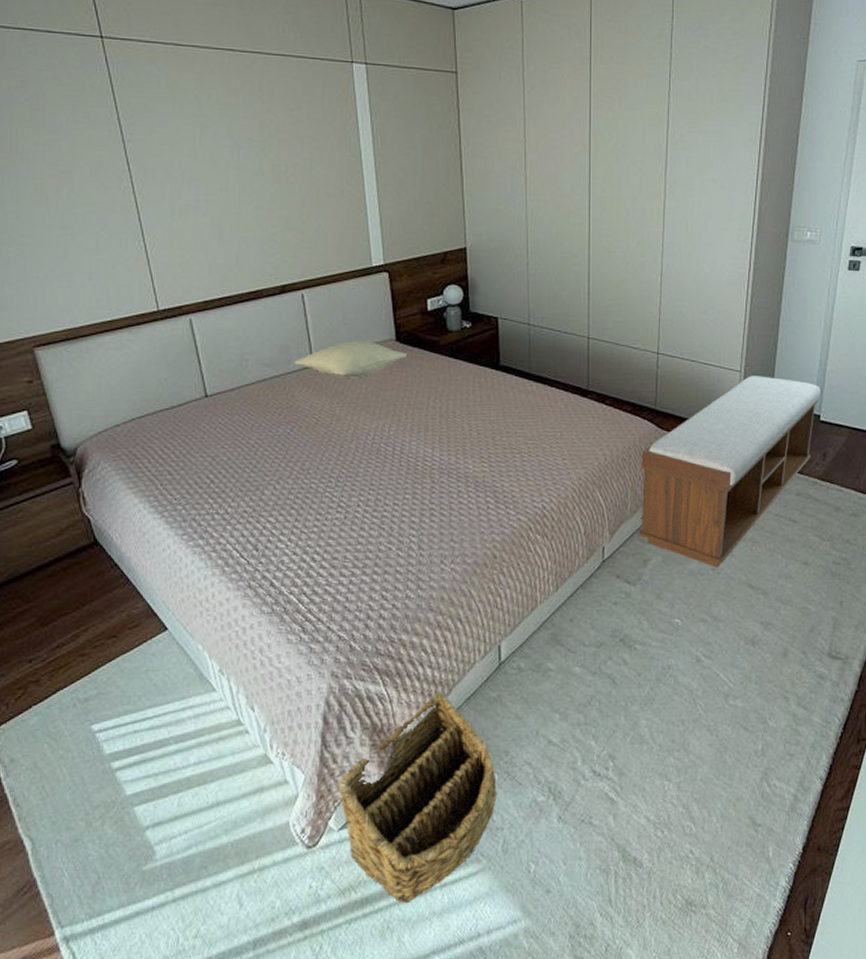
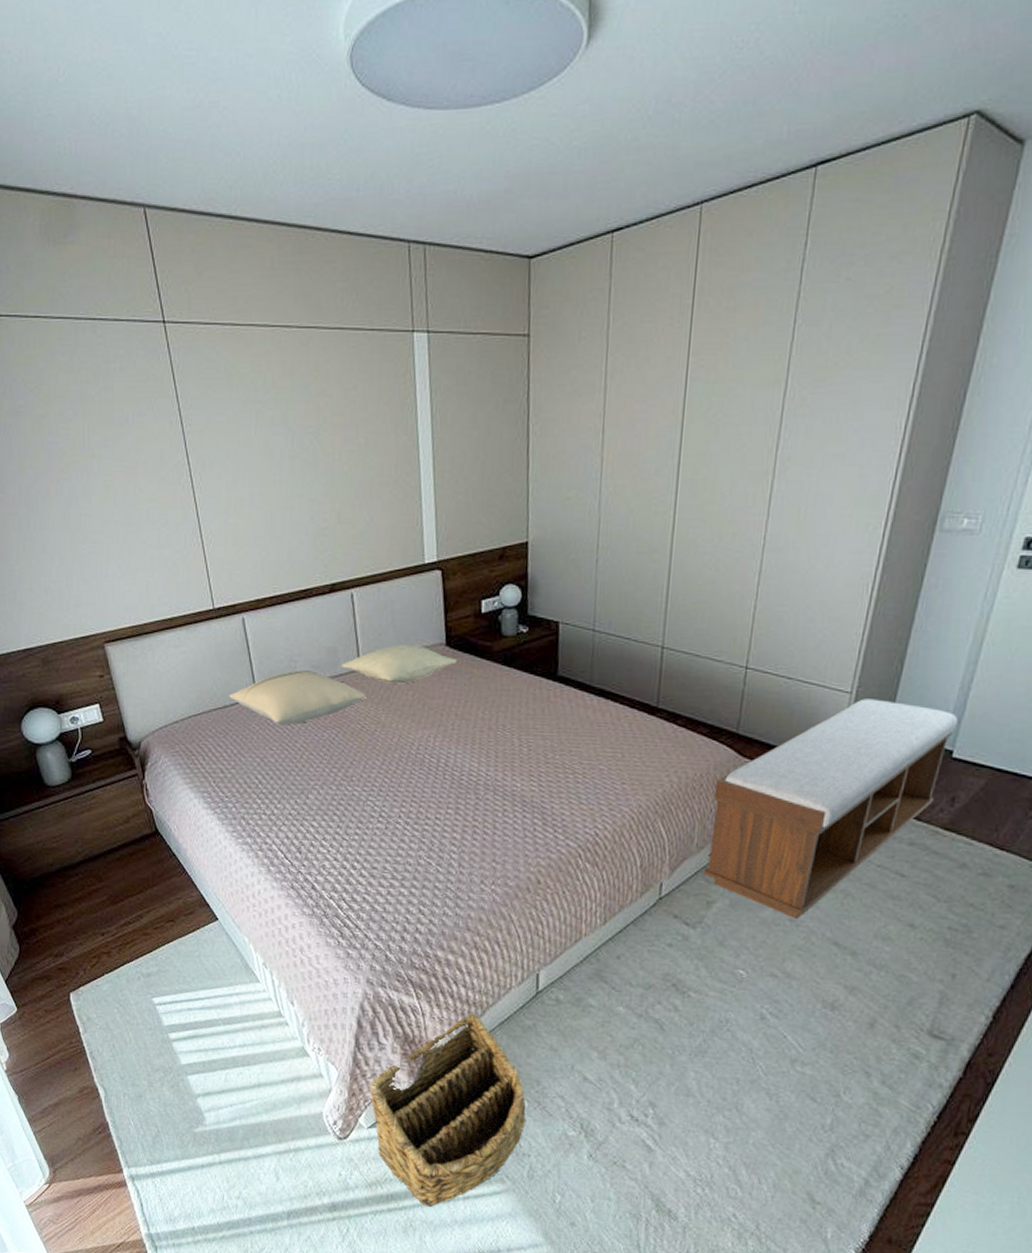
pillow: none [176,368,320,423] -> present [229,670,366,725]

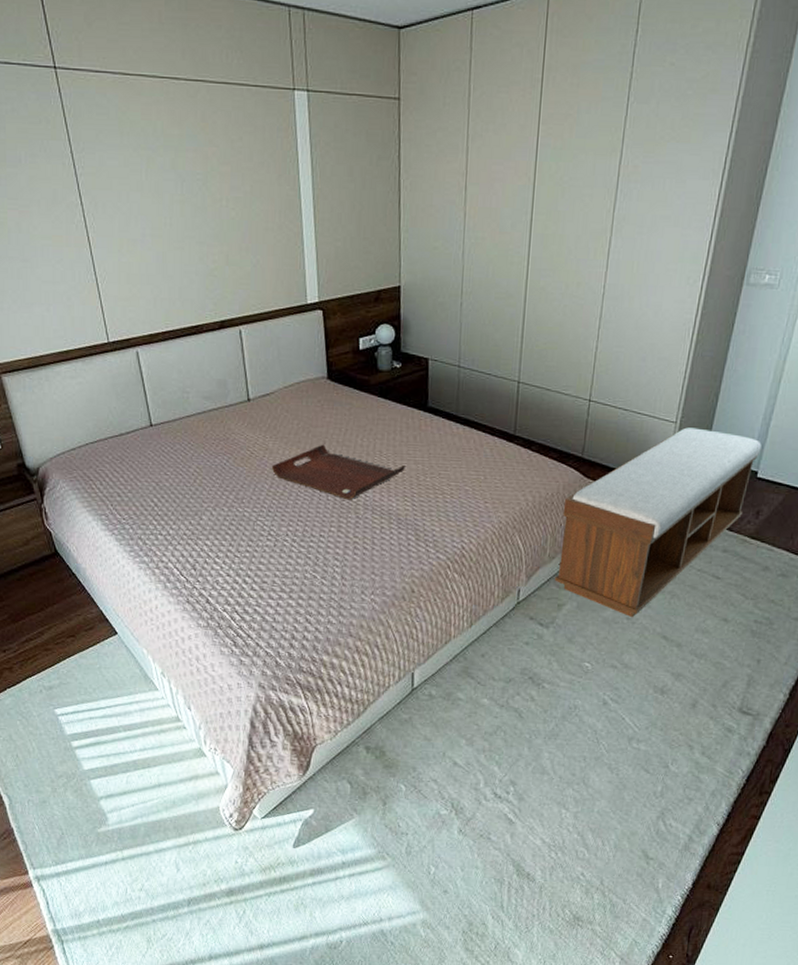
pillow: present [229,670,366,725] -> none [125,401,255,452]
pillow: present [341,644,458,684] -> none [231,378,339,414]
basket: present [368,1011,526,1208] -> none [262,709,404,886]
serving tray: none [383,717,532,780] -> present [271,444,405,500]

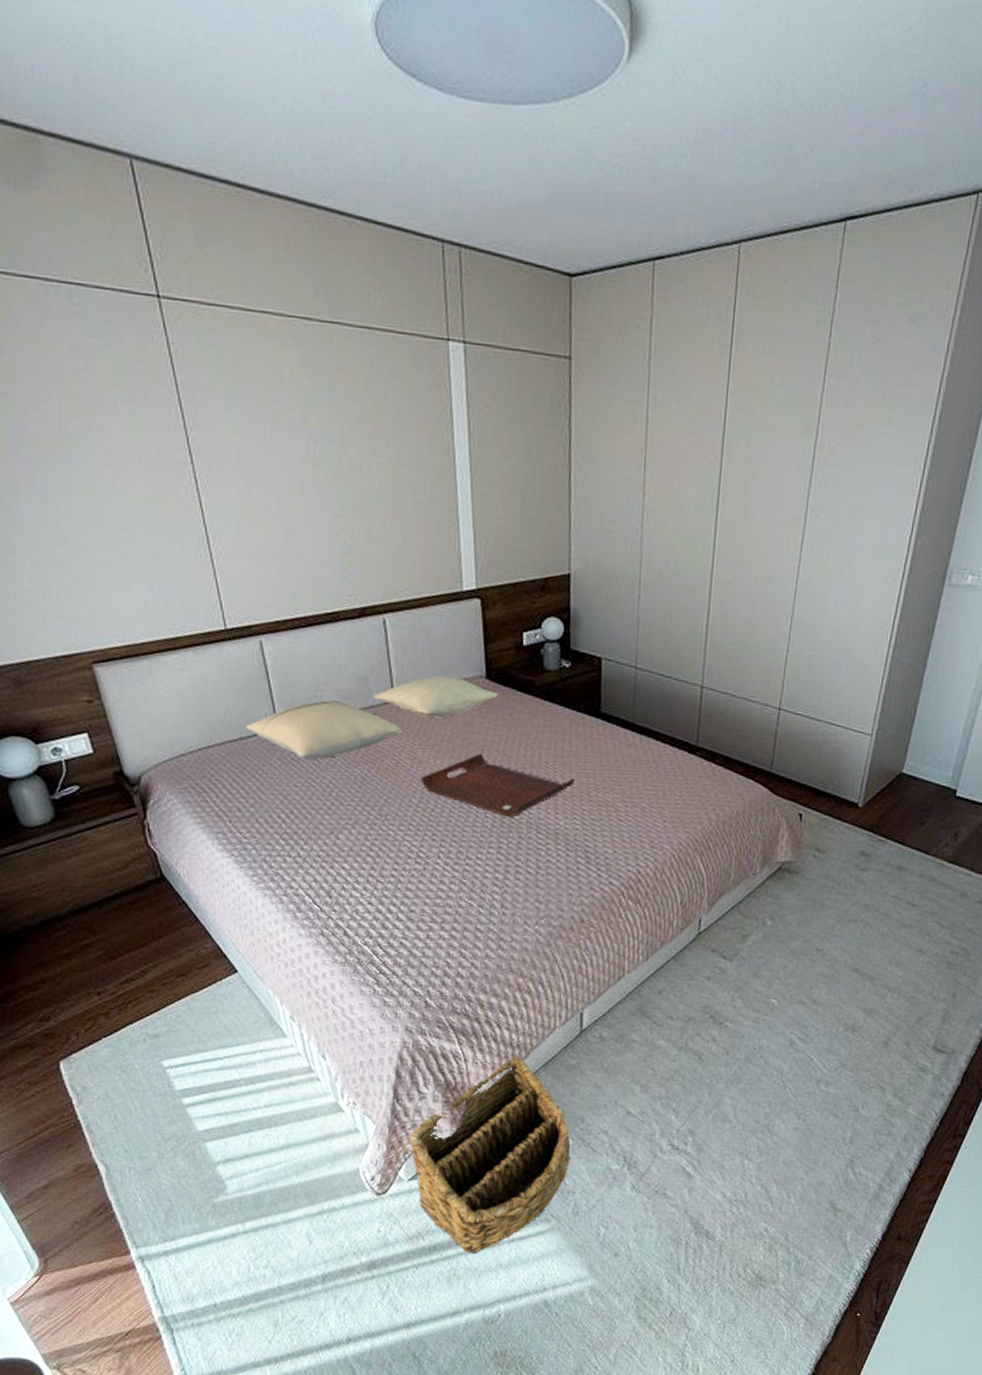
pillow: none [125,401,255,452] -> present [246,700,401,760]
pillow: none [231,378,339,414] -> present [373,676,499,718]
basket: none [262,709,404,886] -> present [408,1054,571,1255]
bench: present [554,427,762,618] -> none [739,740,961,950]

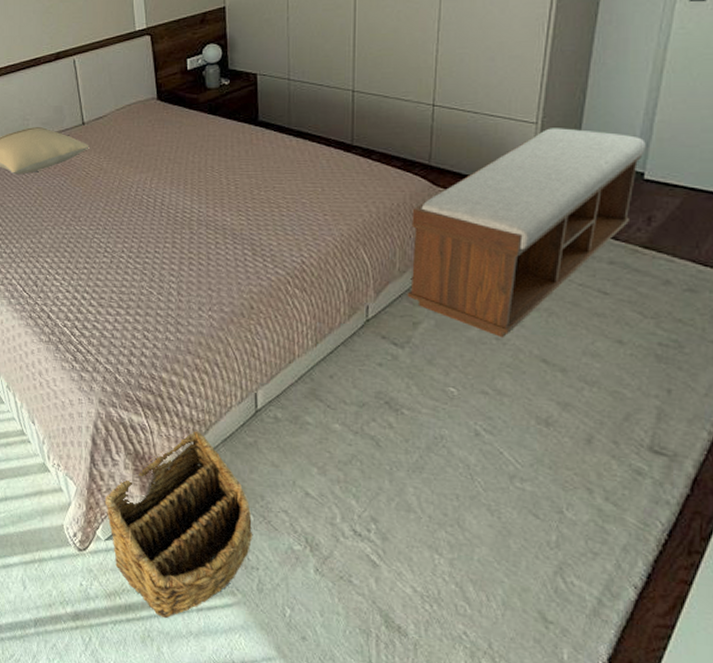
pillow: present [373,676,499,718] -> none [67,101,168,135]
serving tray: present [420,753,575,818] -> none [106,162,238,216]
bench: none [739,740,961,950] -> present [407,128,646,339]

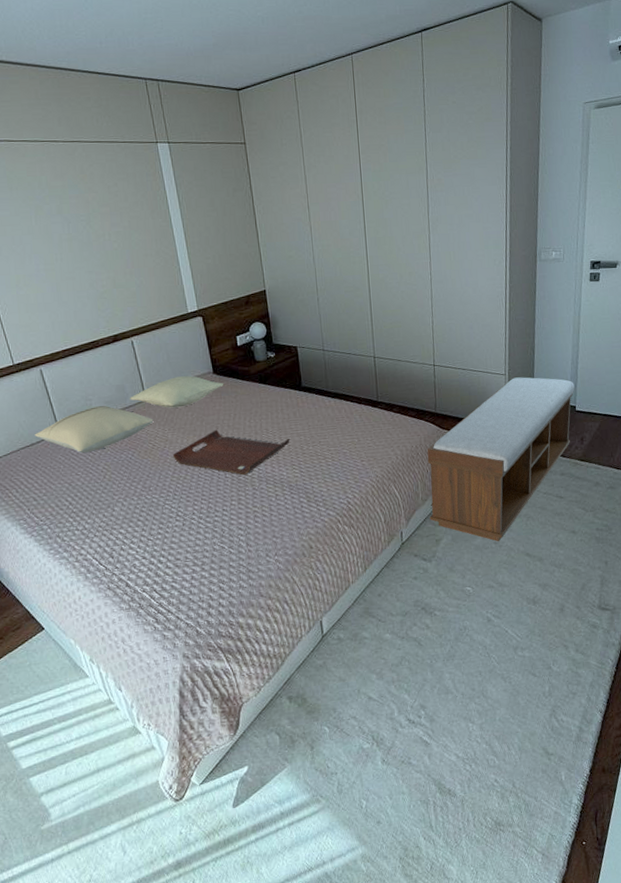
pillow: none [67,101,168,135] -> present [130,376,224,408]
basket: present [104,429,252,619] -> none [196,663,329,842]
serving tray: none [106,162,238,216] -> present [172,429,290,476]

